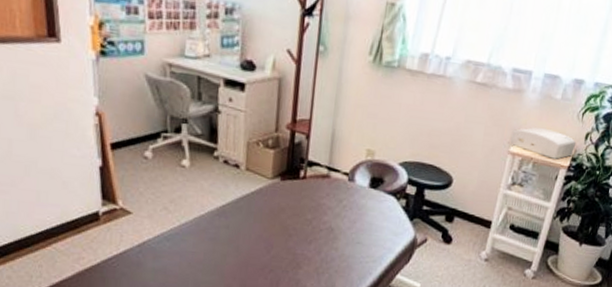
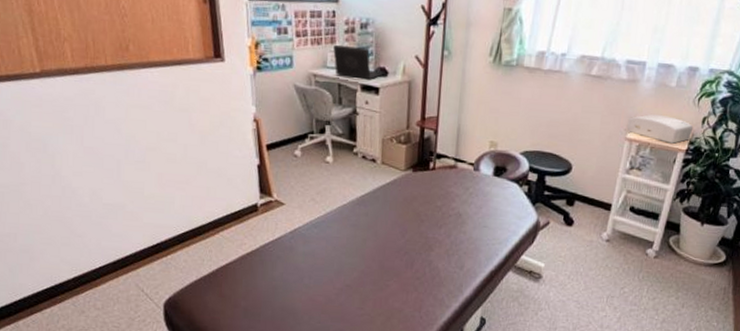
laptop: none [192,30,252,74] -> present [333,44,385,80]

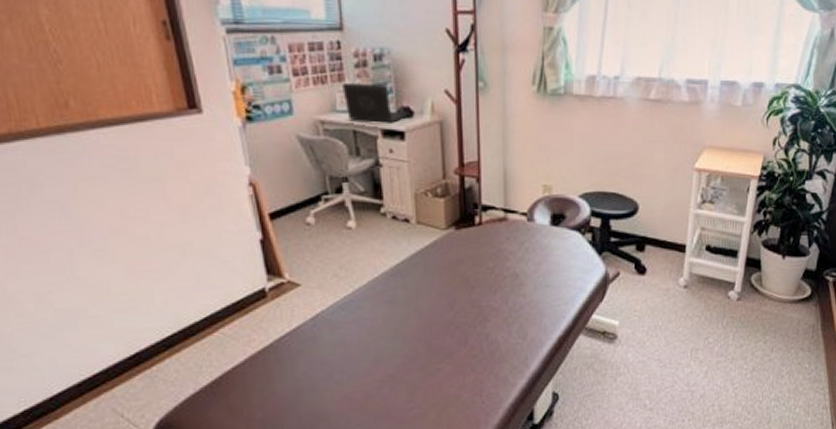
tissue dispenser: present [625,114,694,144] -> none [692,139,765,170]

